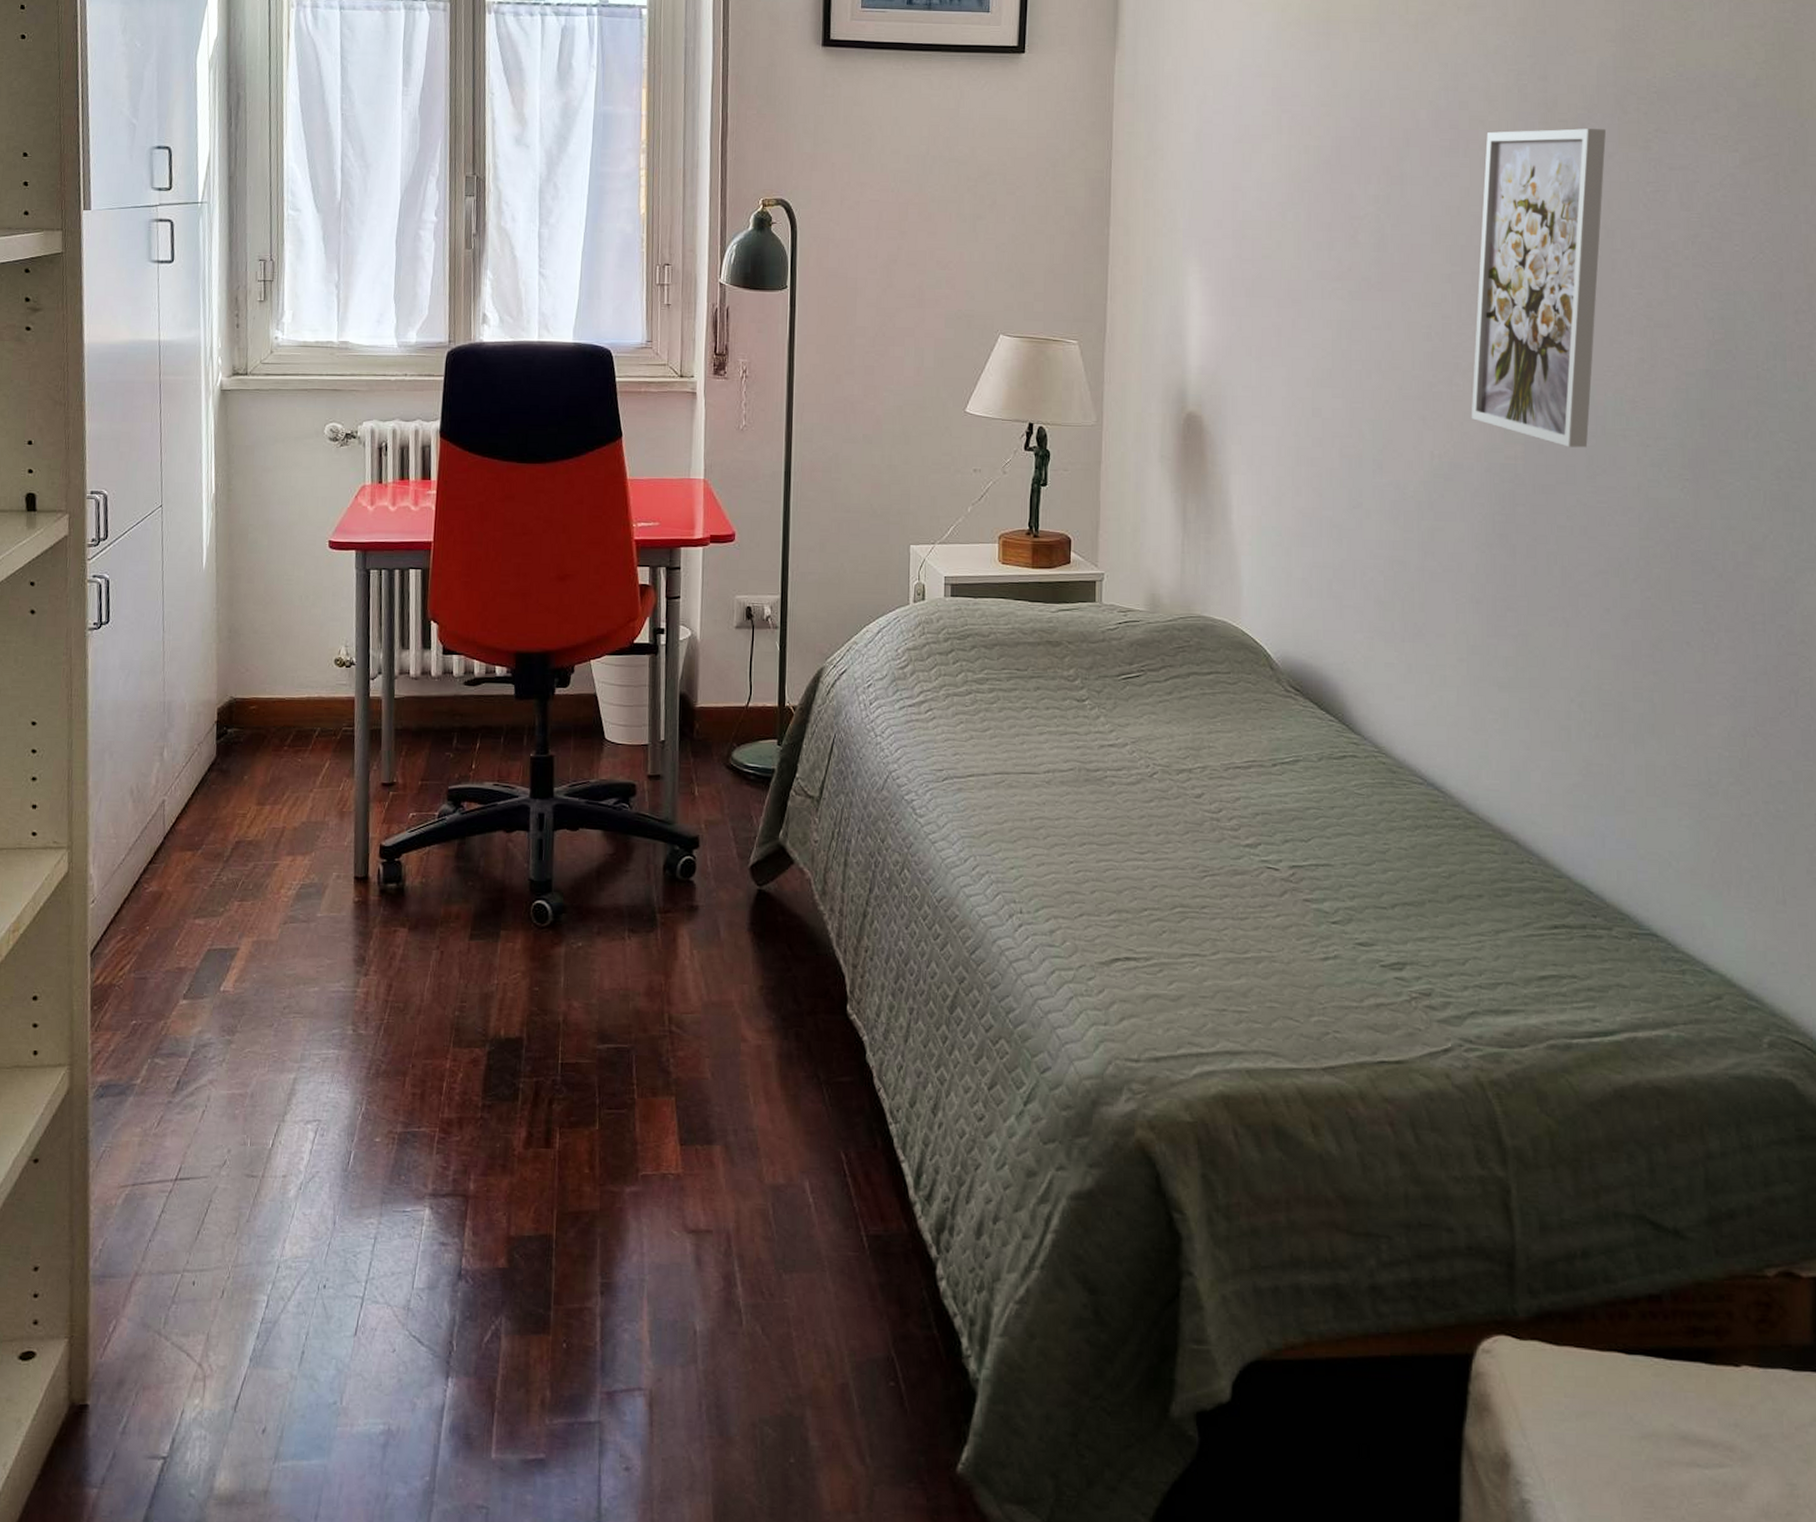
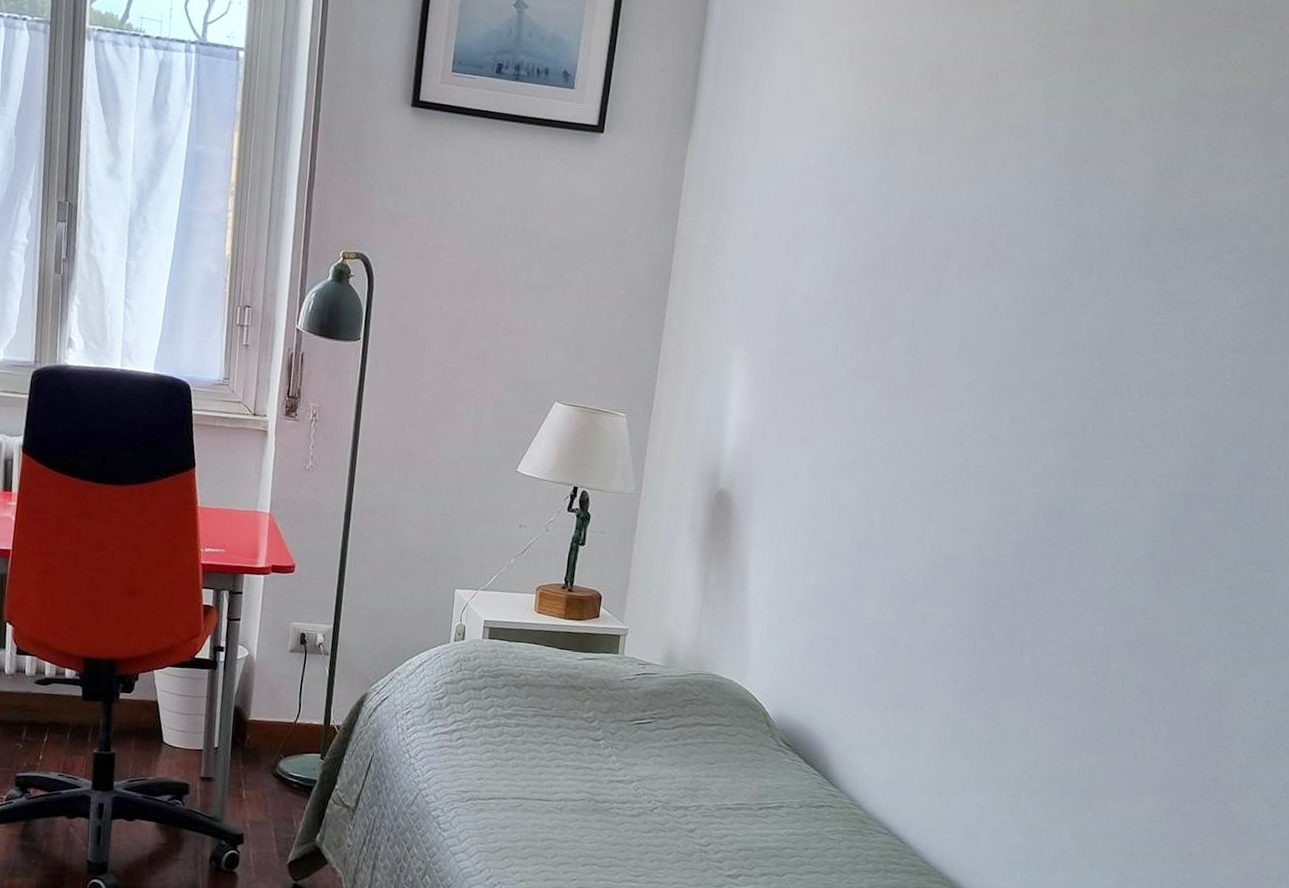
wall art: present [1471,128,1606,448] -> none [971,252,1128,552]

